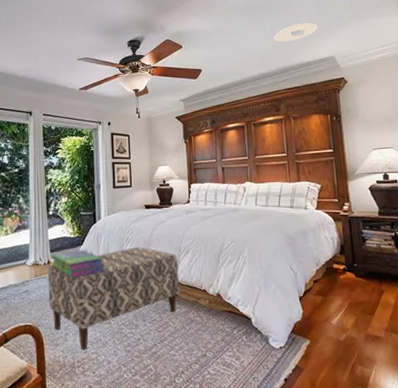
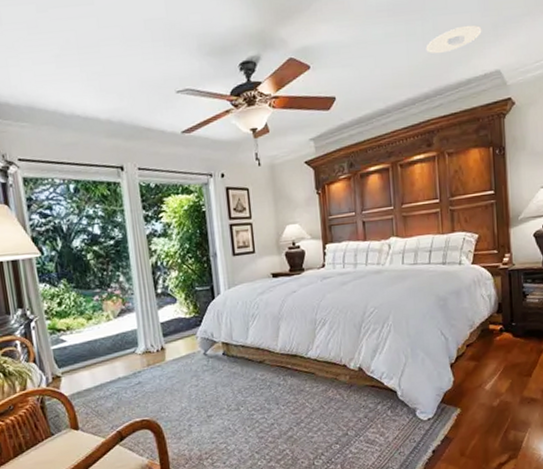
bench: present [47,247,180,350] -> none [162,322,316,441]
stack of books: present [52,250,106,278] -> none [166,331,230,364]

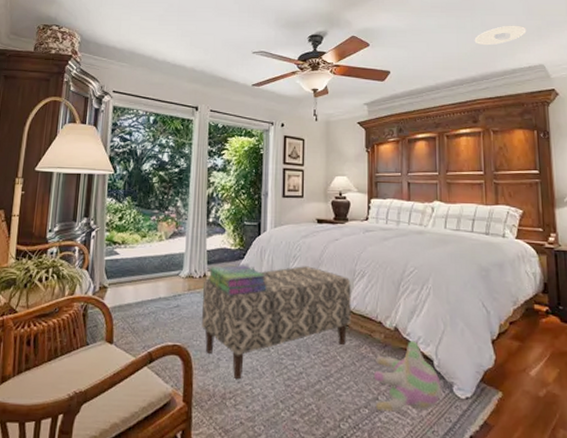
bench: none [162,322,316,441] -> present [202,266,351,380]
stack of books: none [166,331,230,364] -> present [208,265,268,295]
plush toy: none [341,377,405,445] -> present [373,341,441,412]

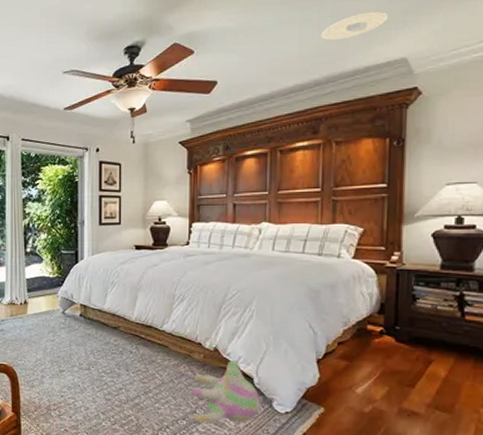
bench: present [202,266,351,380] -> none [24,291,170,394]
stack of books: present [208,265,268,295] -> none [29,292,87,320]

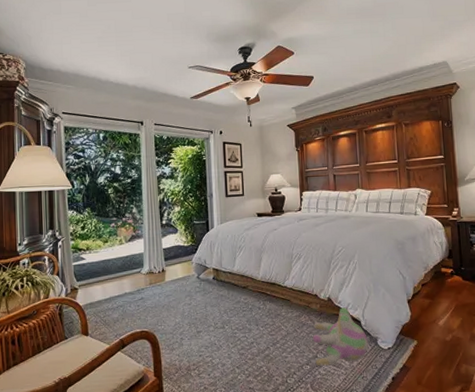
recessed light: present [320,11,389,41] -> none [386,26,432,47]

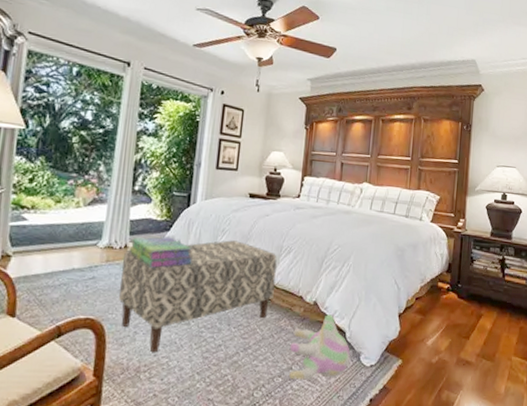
bench: none [162,254,292,354] -> present [119,240,277,353]
stack of books: none [166,258,219,285] -> present [129,236,194,268]

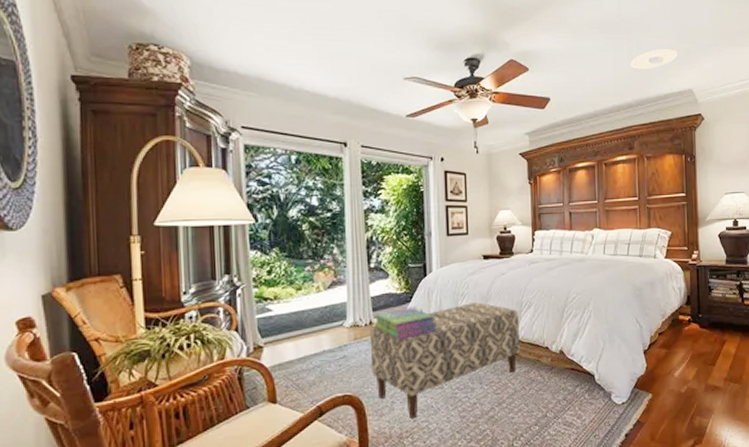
plush toy: present [289,314,350,380] -> none [542,360,601,426]
recessed light: none [418,17,465,35] -> present [630,48,678,70]

